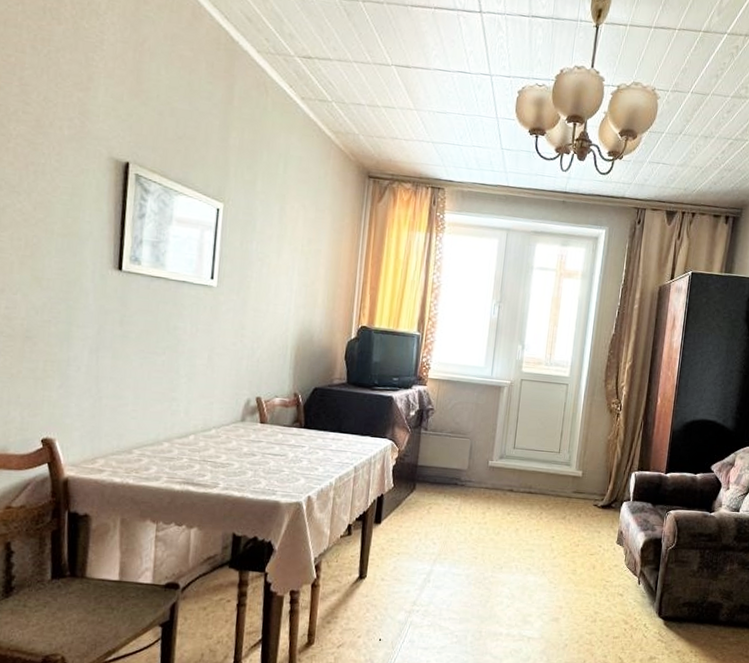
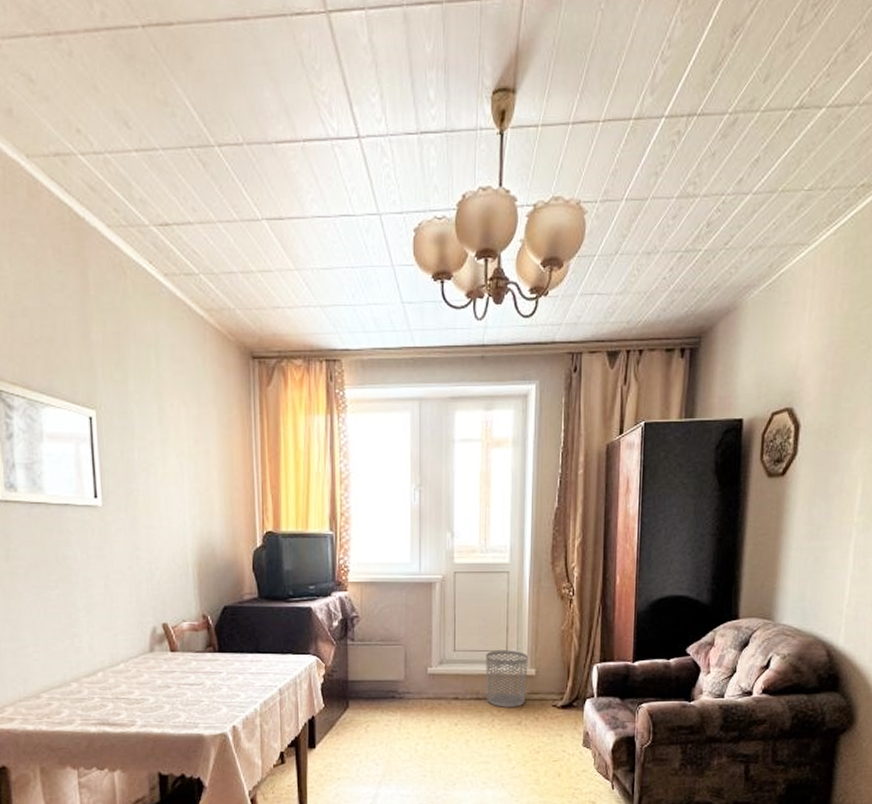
waste bin: none [538,451,578,504] -> present [486,650,529,707]

